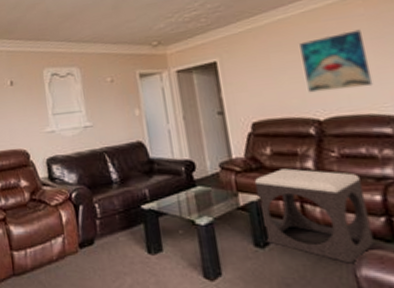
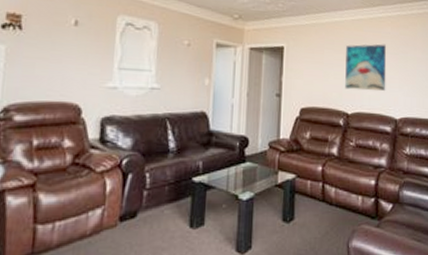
footstool: present [254,168,375,264] -> none [291,152,366,236]

